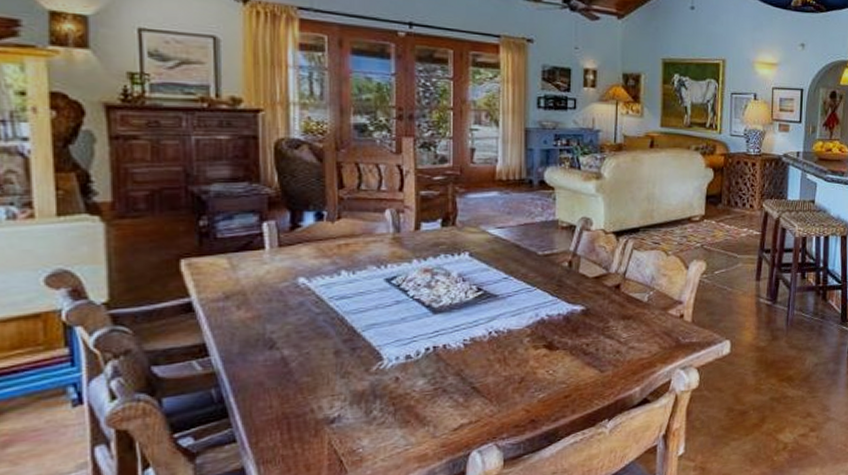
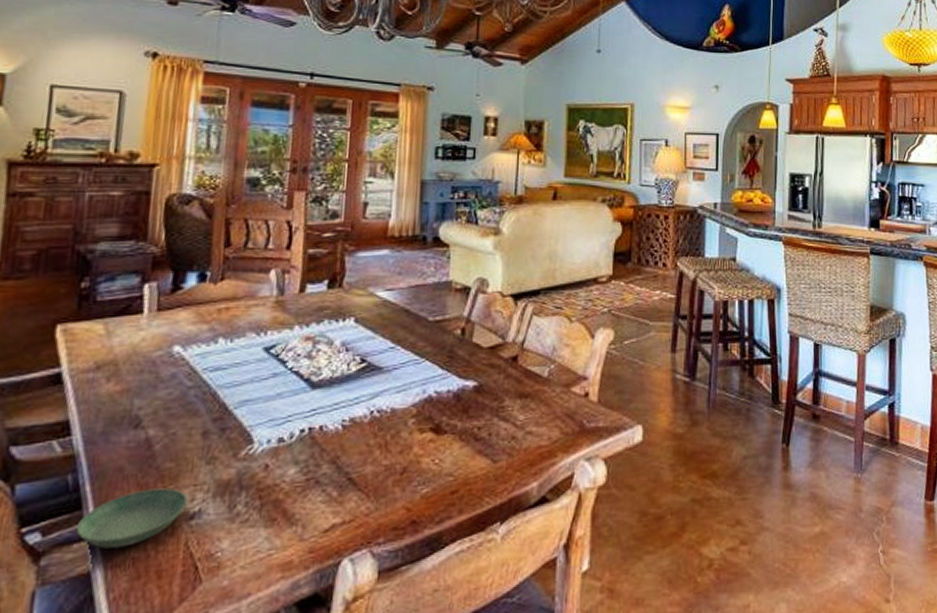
saucer: none [225,398,327,449] -> present [75,488,188,549]

